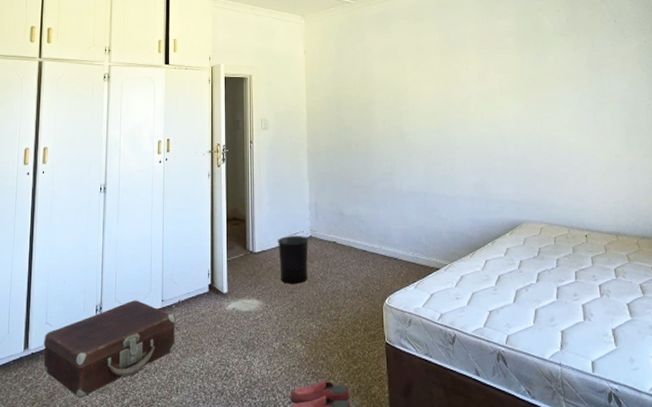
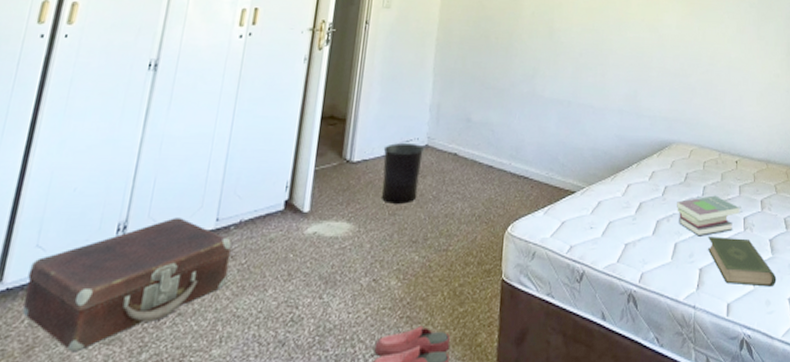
books: none [533,266,595,303] -> present [677,195,740,236]
book: none [565,302,639,346] -> present [707,236,777,287]

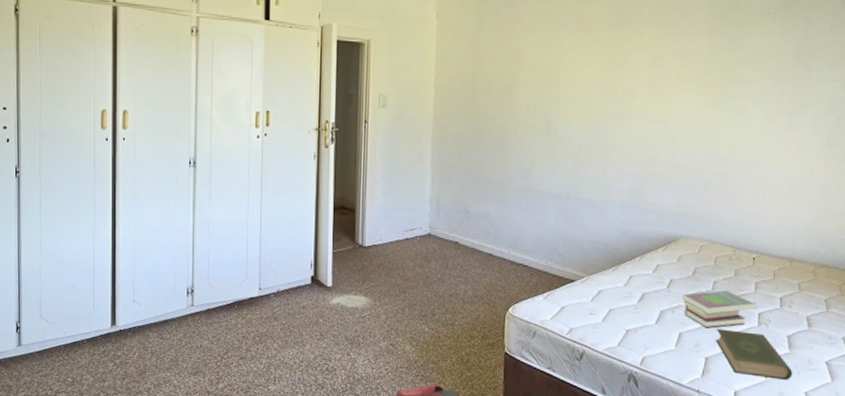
suitcase: present [22,218,232,353] -> none [132,285,273,378]
waste bin: present [382,143,425,204] -> none [390,231,428,284]

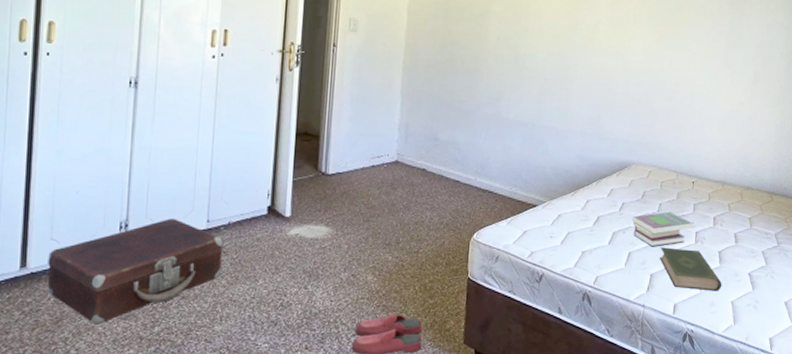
suitcase: none [132,285,273,378] -> present [48,218,223,325]

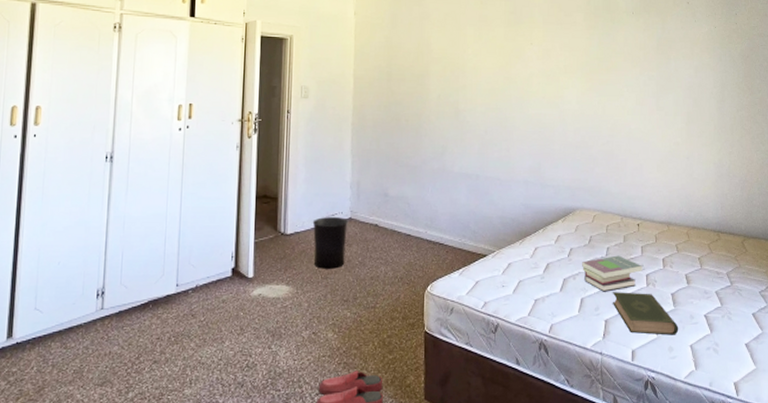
suitcase: present [48,218,223,325] -> none [31,284,191,392]
waste bin: none [356,158,395,212] -> present [312,217,349,269]

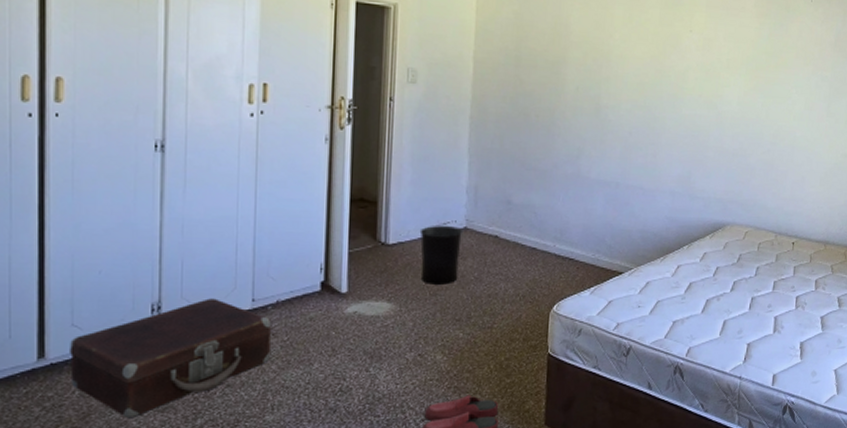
suitcase: none [31,284,191,392] -> present [70,298,271,419]
books: present [582,255,643,292] -> none [727,275,793,314]
book: present [612,292,679,335] -> none [757,314,825,360]

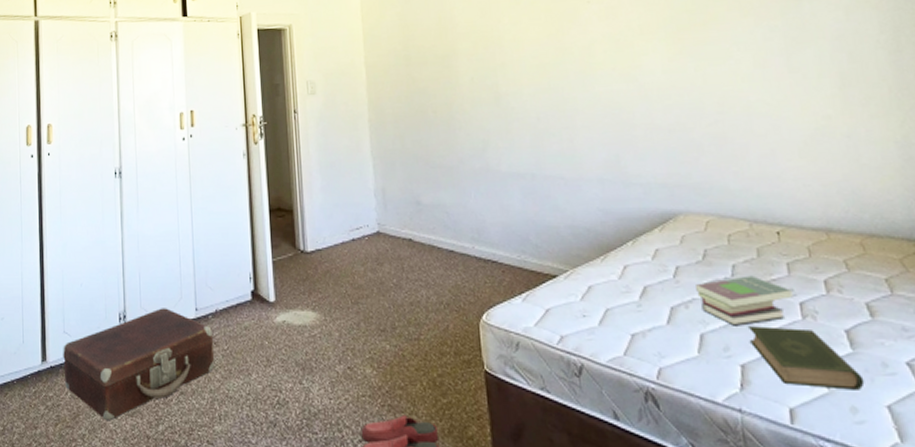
waste bin: present [419,226,464,285] -> none [334,231,377,292]
books: none [727,275,793,314] -> present [696,275,793,326]
book: none [757,314,825,360] -> present [747,326,865,390]

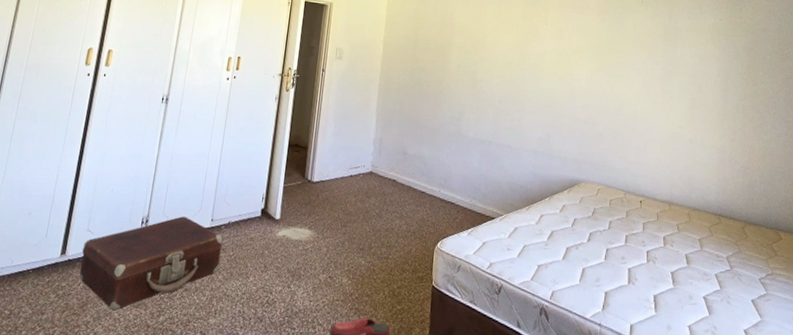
books: present [696,275,793,326] -> none [585,229,644,265]
book: present [747,326,865,390] -> none [613,265,678,314]

